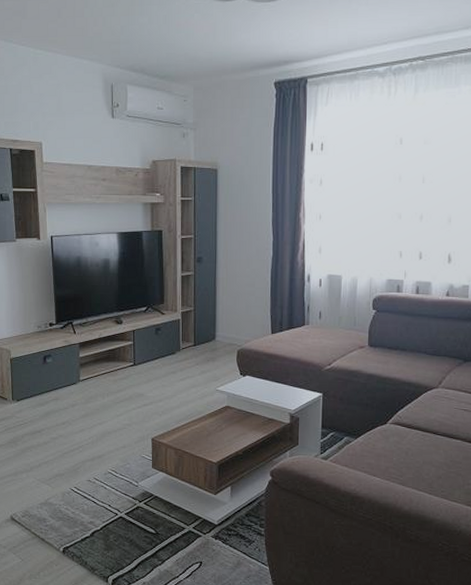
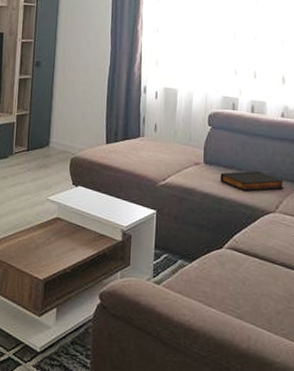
book: none [384,350,447,370] -> present [220,171,284,192]

